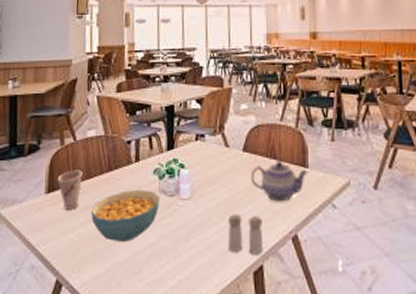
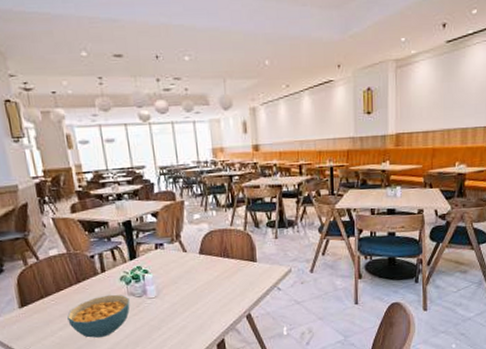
cup: present [57,170,83,210] -> none [28,285,55,319]
salt and pepper shaker: present [228,213,264,255] -> none [192,303,224,333]
teapot: present [251,160,309,202] -> none [208,258,257,291]

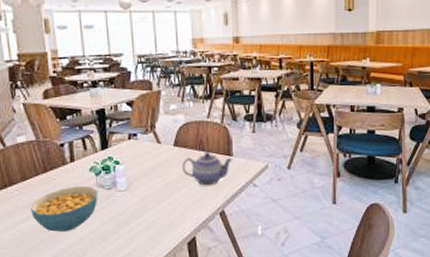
teapot: none [208,258,257,291] -> present [182,151,233,186]

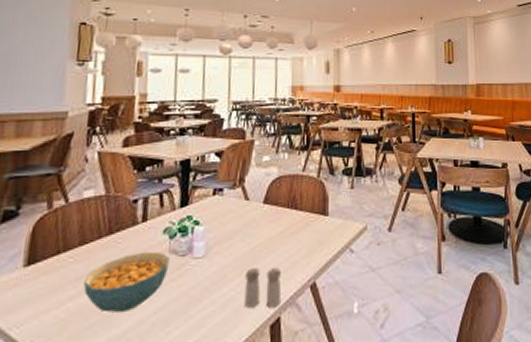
salt and pepper shaker: none [163,198,196,230] -> present [244,267,282,308]
teapot: present [182,151,233,186] -> none [271,210,329,252]

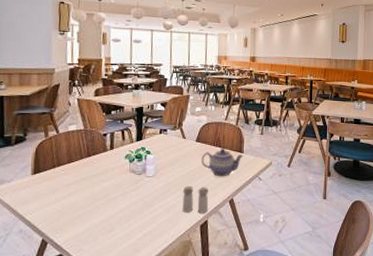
cereal bowl: present [84,251,170,313] -> none [72,170,130,209]
teapot: none [271,210,329,252] -> present [202,148,244,177]

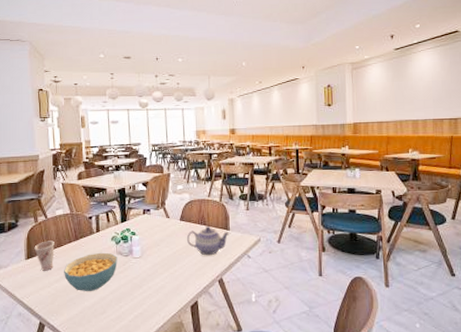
cup: none [42,156,65,187] -> present [34,241,55,271]
cereal bowl: none [72,170,130,209] -> present [64,252,117,291]
salt and pepper shaker: present [182,186,209,213] -> none [171,266,198,294]

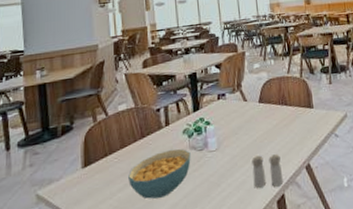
cup: present [34,241,55,271] -> none [93,141,117,180]
salt and pepper shaker: none [171,266,198,294] -> present [252,154,284,188]
teapot: present [187,225,230,256] -> none [268,105,314,140]

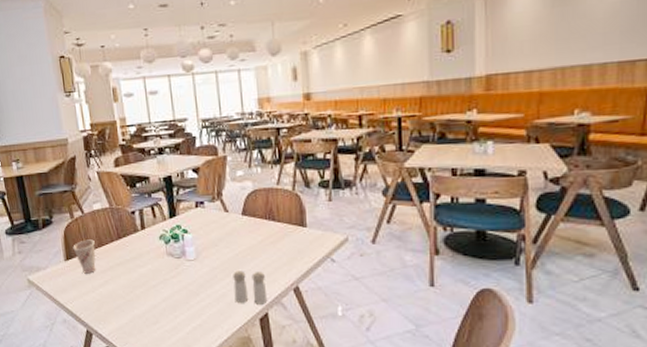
cup: none [93,141,117,180] -> present [73,239,96,274]
cereal bowl: present [128,148,191,199] -> none [108,253,169,298]

